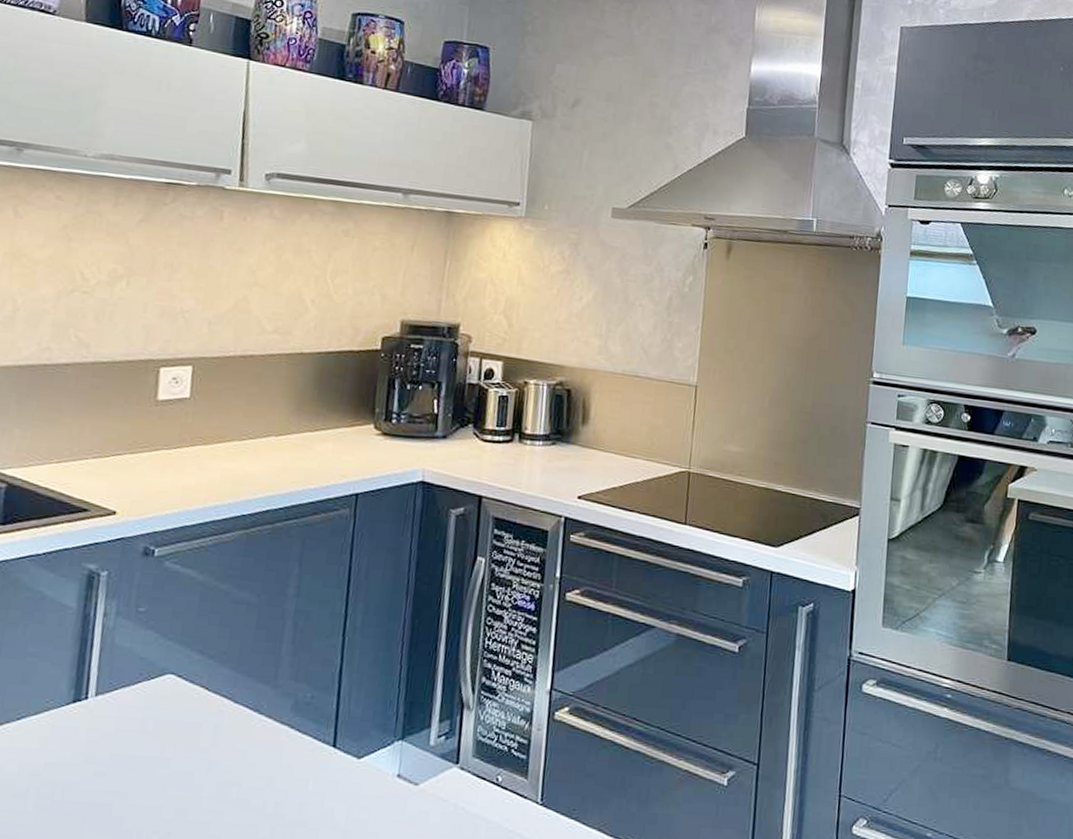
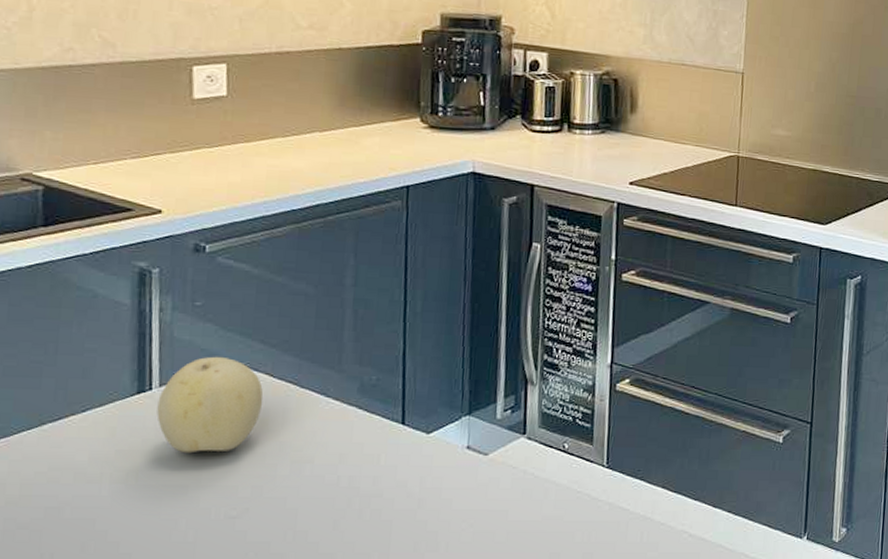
fruit: none [89,665,197,770] -> present [156,356,264,454]

